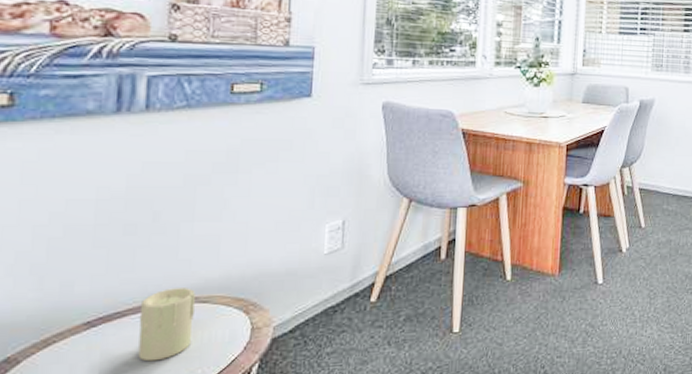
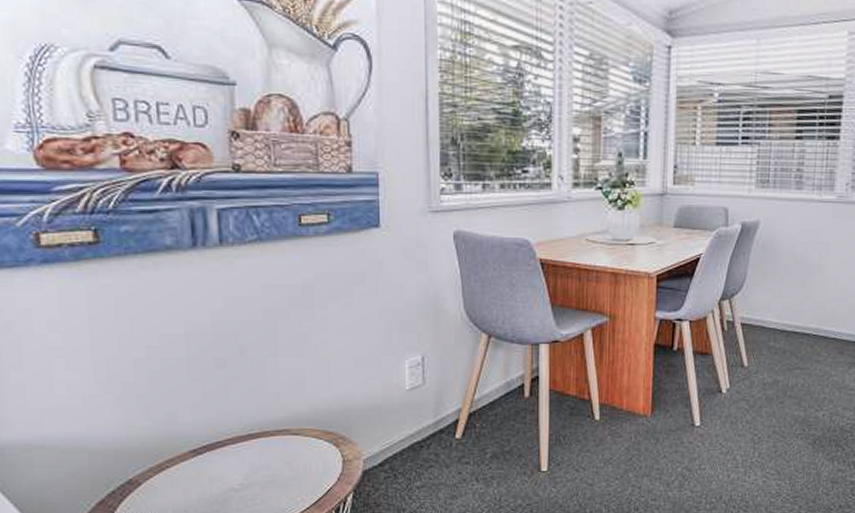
candle: present [138,288,196,362] -> none [238,420,289,488]

